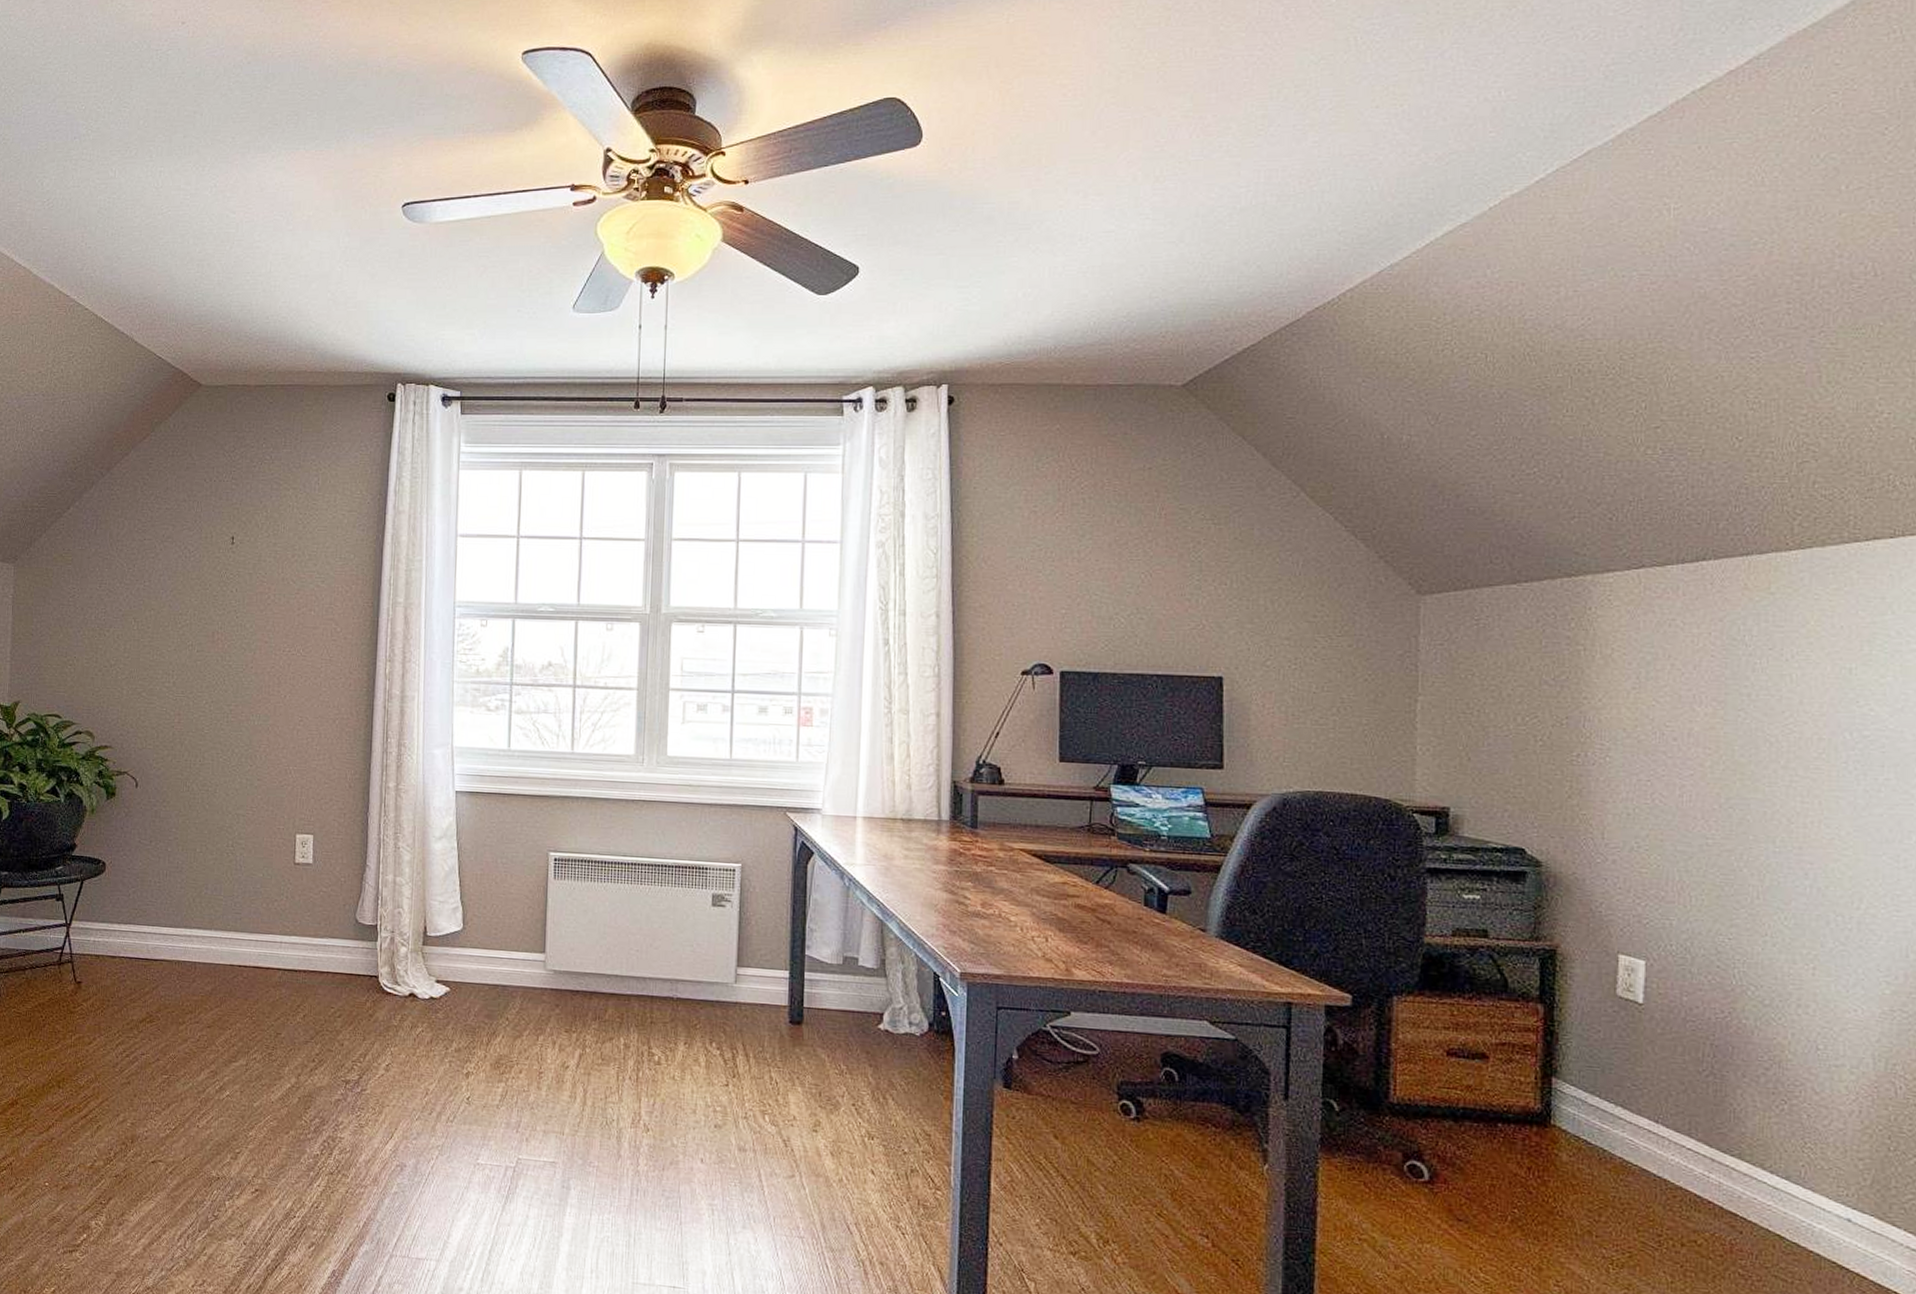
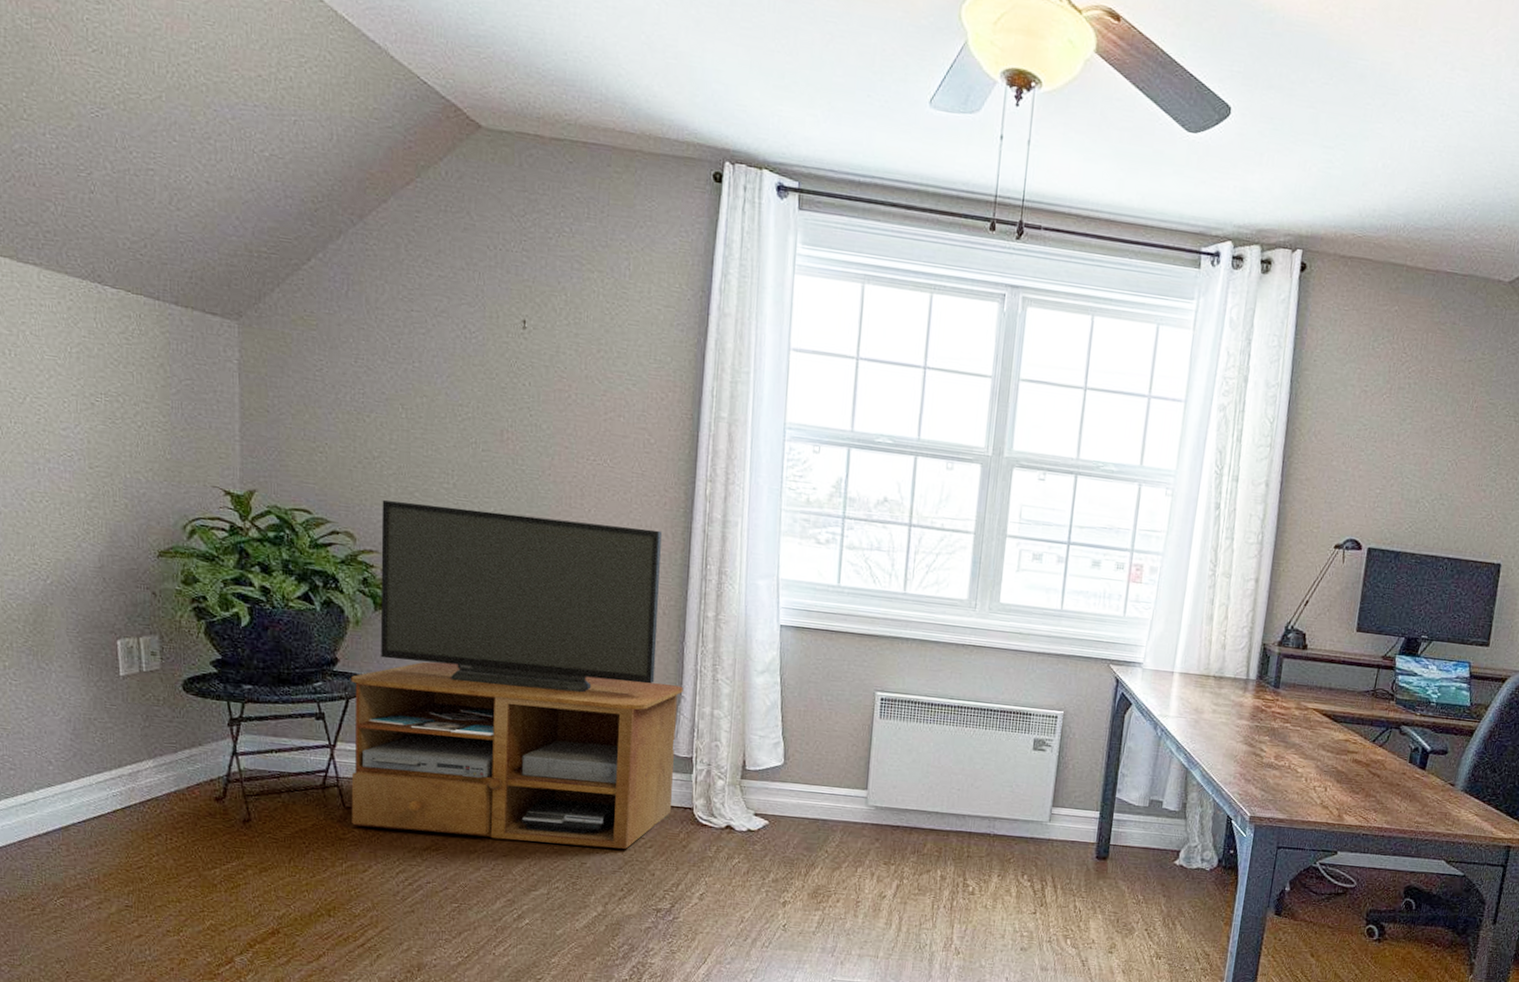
tv stand: none [81,702,368,1019] -> present [350,500,683,849]

